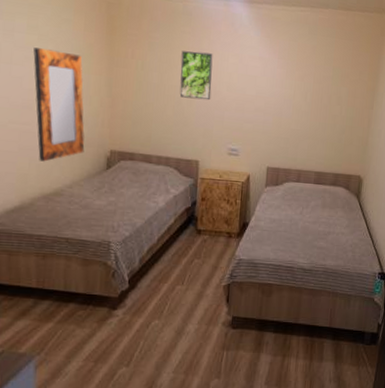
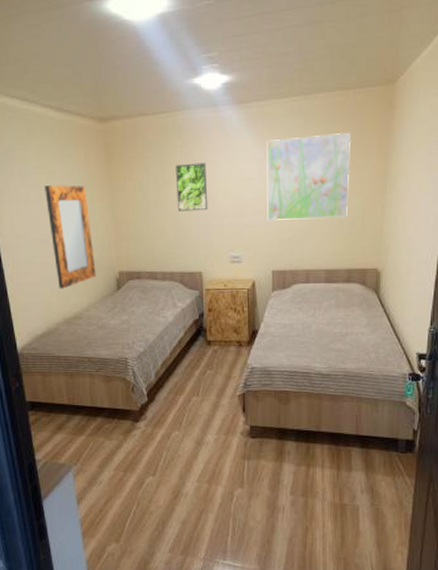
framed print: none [267,43,348,126] -> present [267,132,350,221]

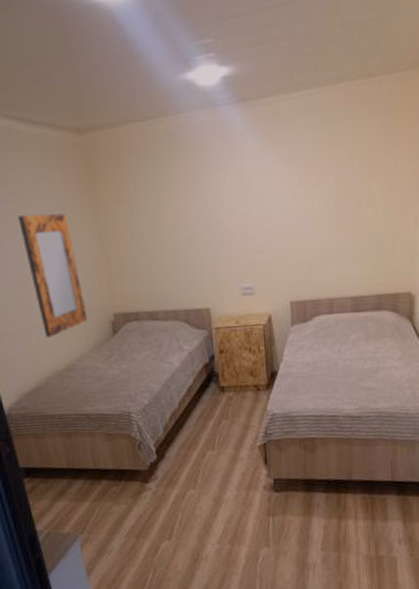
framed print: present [175,163,208,211] -> none [171,177,213,238]
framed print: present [267,132,350,221] -> none [277,130,377,243]

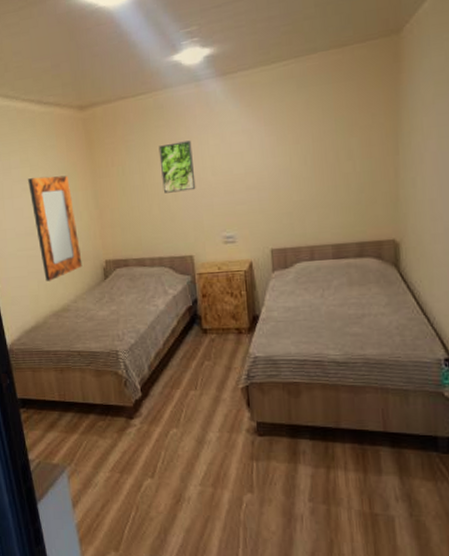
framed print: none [171,177,213,238] -> present [159,140,196,193]

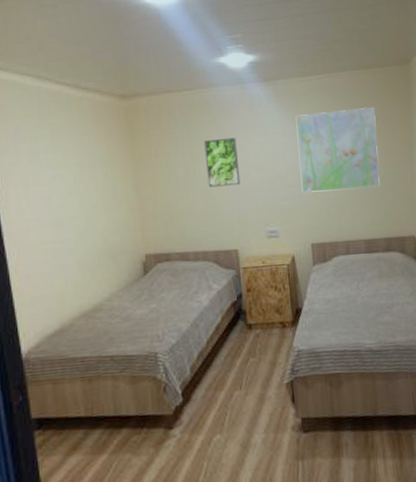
home mirror: present [28,175,83,282] -> none [59,164,119,278]
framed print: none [256,92,355,196] -> present [295,107,380,194]

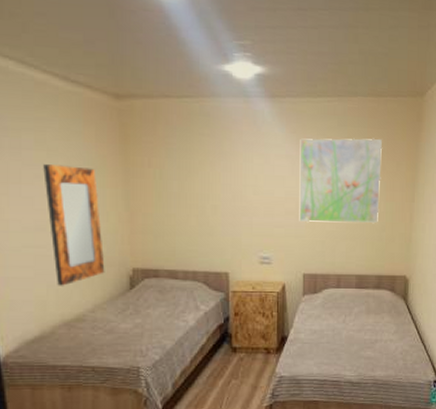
home mirror: none [59,164,119,278] -> present [43,164,105,286]
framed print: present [204,138,241,187] -> none [201,154,237,207]

